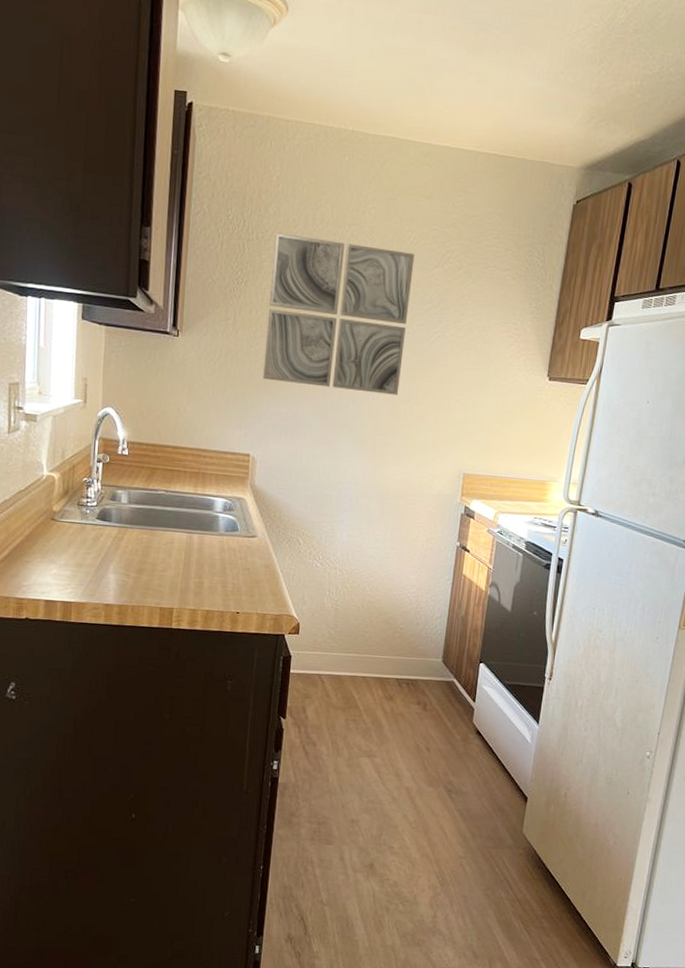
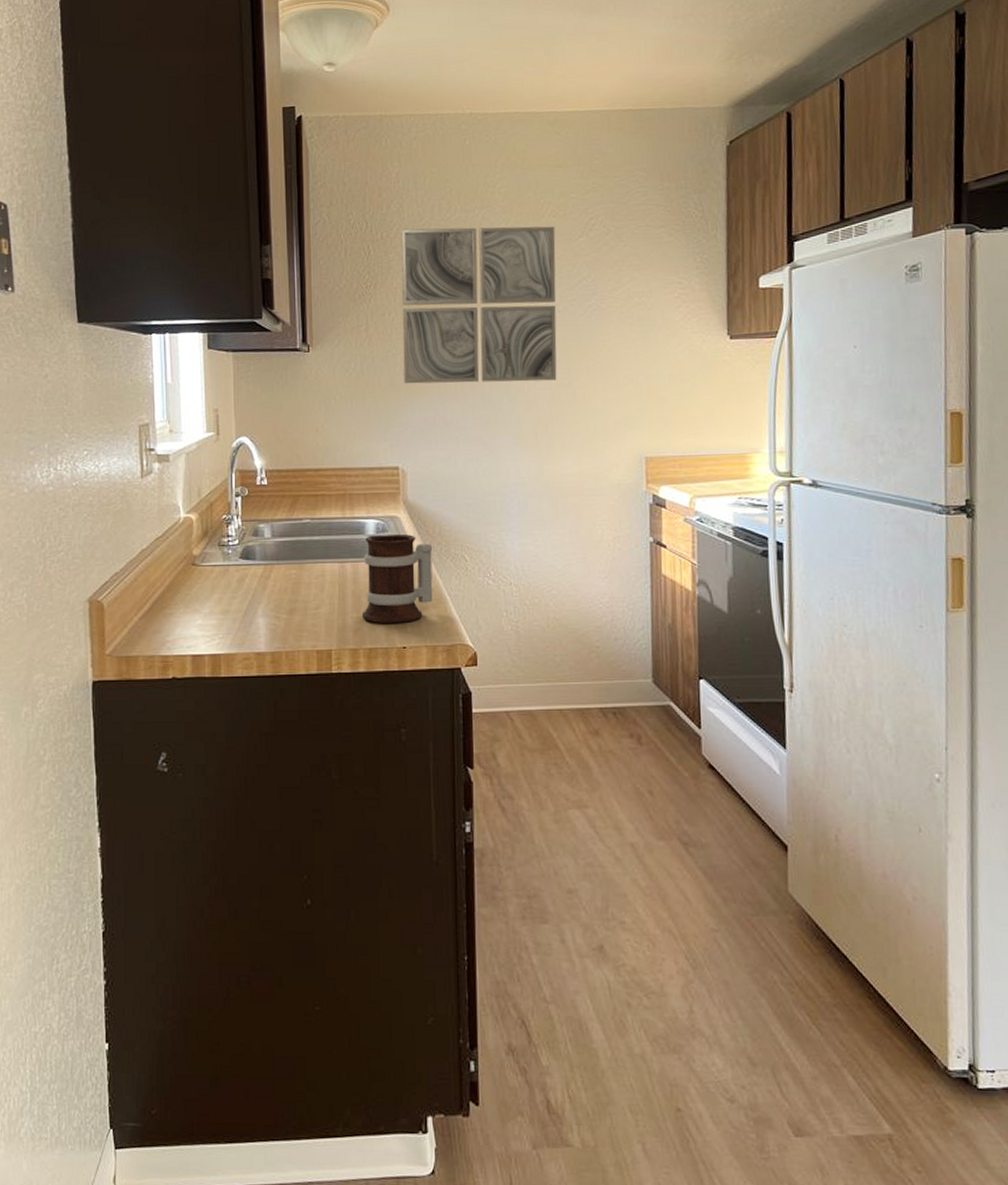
mug: none [203,512,272,592] -> present [361,533,433,623]

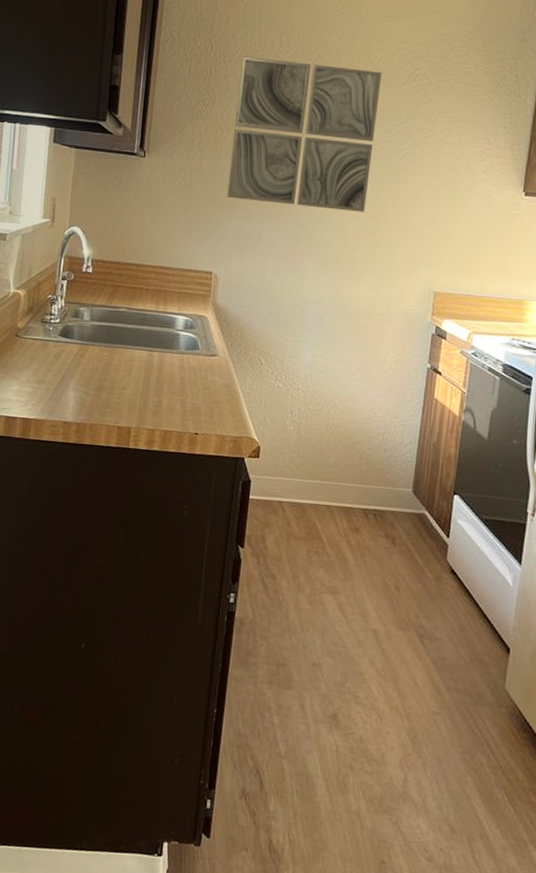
mug: present [361,533,433,623] -> none [161,330,234,412]

